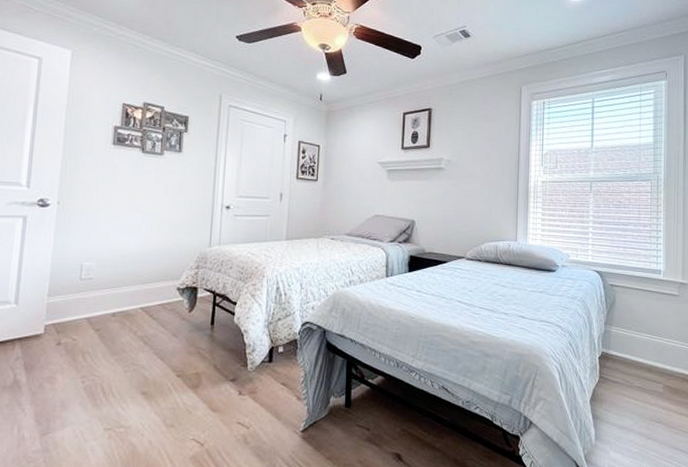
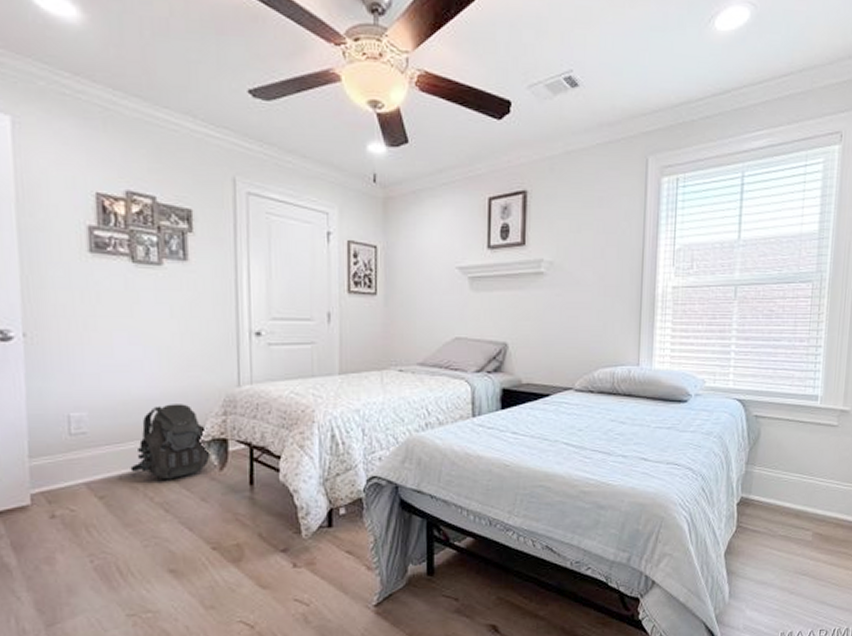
backpack: none [122,258,185,318] -> present [130,404,212,480]

